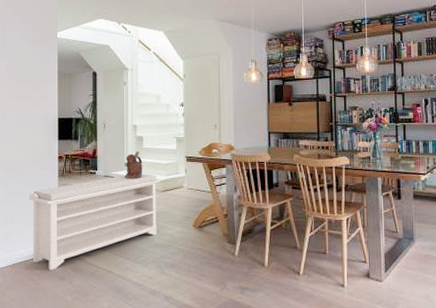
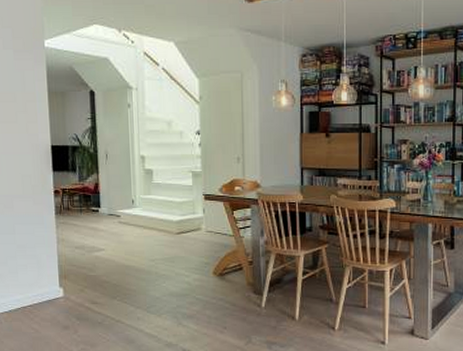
bench: present [28,174,160,270] -> none [22,213,174,318]
ceramic vessel: present [125,151,143,179] -> none [133,186,154,218]

